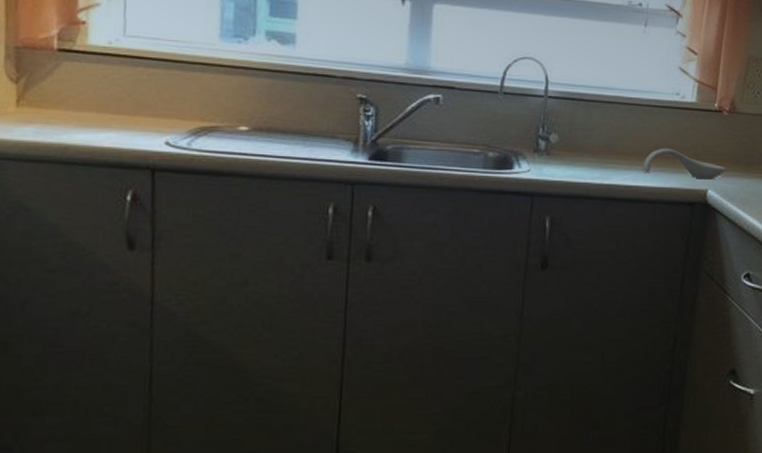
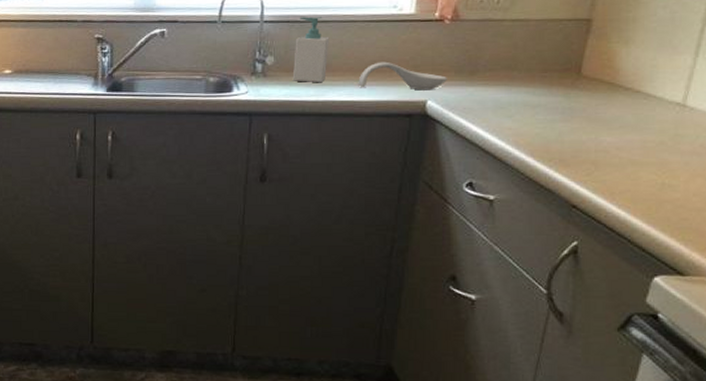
soap bottle: none [576,95,615,166] -> present [292,16,330,83]

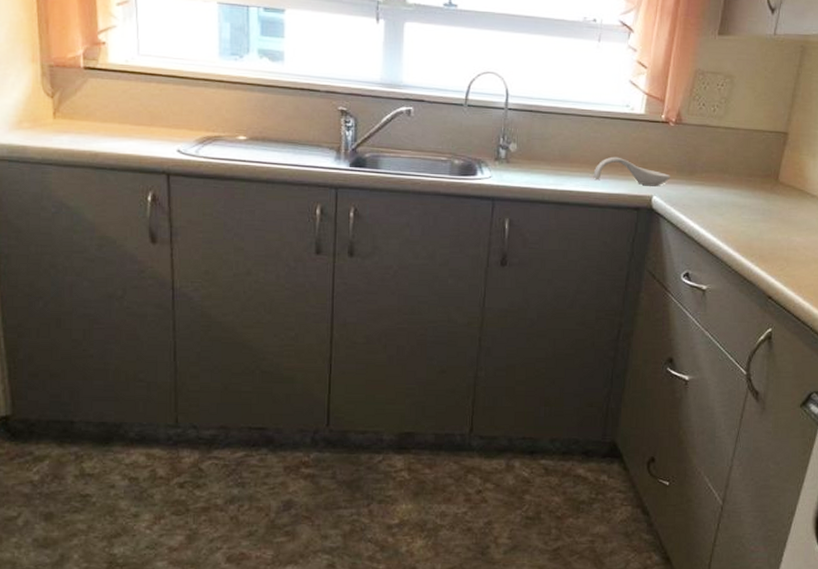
soap bottle: present [292,16,330,83] -> none [533,107,569,173]

